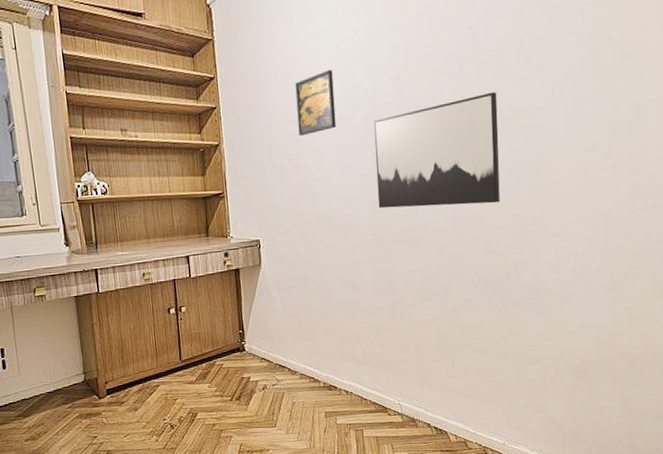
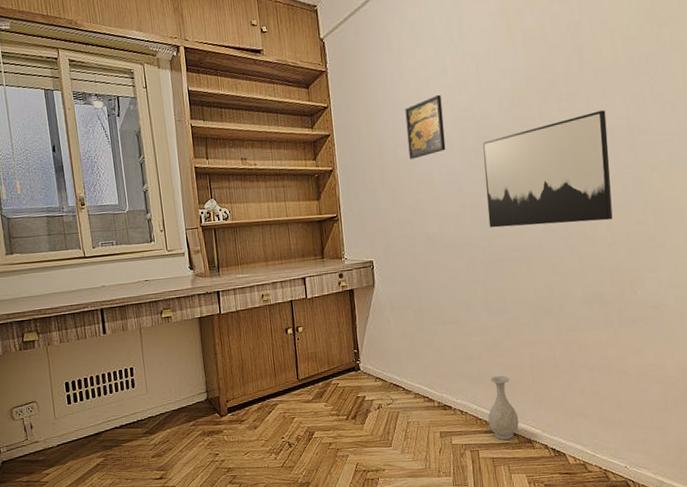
vase: none [372,356,403,420] -> present [488,375,519,440]

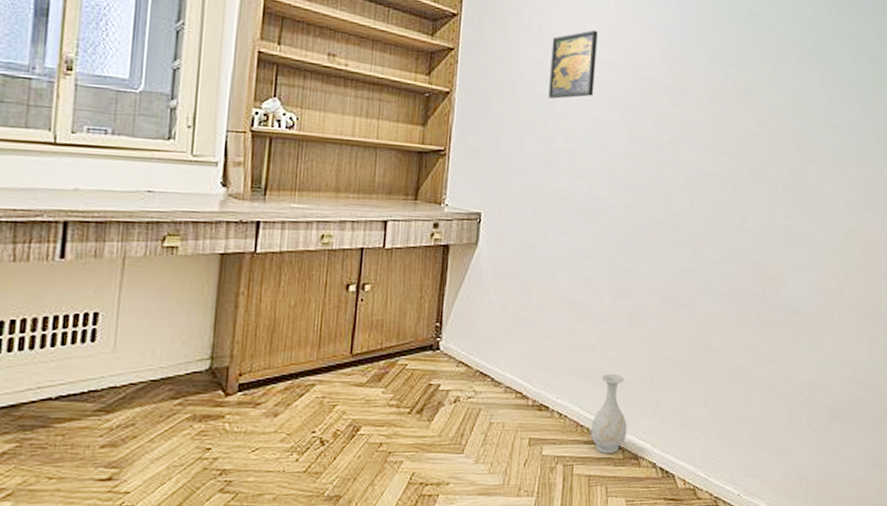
wall art: present [483,110,613,228] -> none [629,86,773,209]

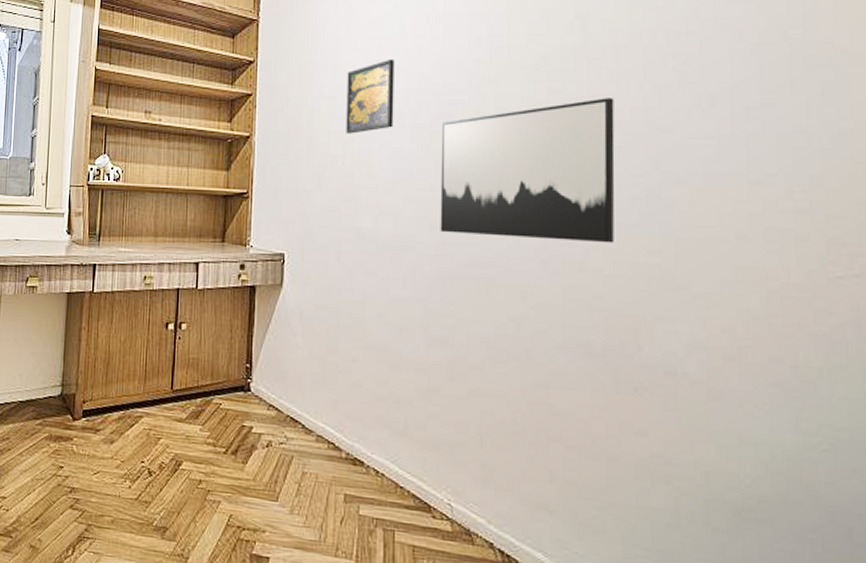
vase: present [590,373,627,454] -> none [412,431,455,525]
wall art: none [629,86,773,209] -> present [440,98,615,244]

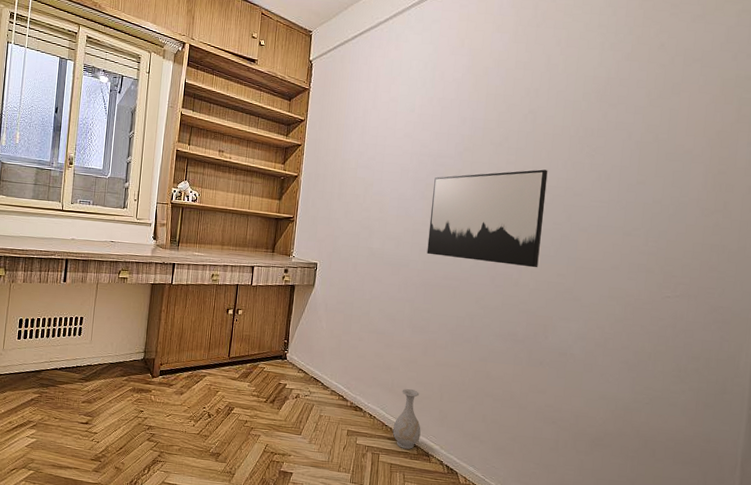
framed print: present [346,58,394,134] -> none [367,128,406,180]
vase: none [412,431,455,525] -> present [392,388,421,450]

